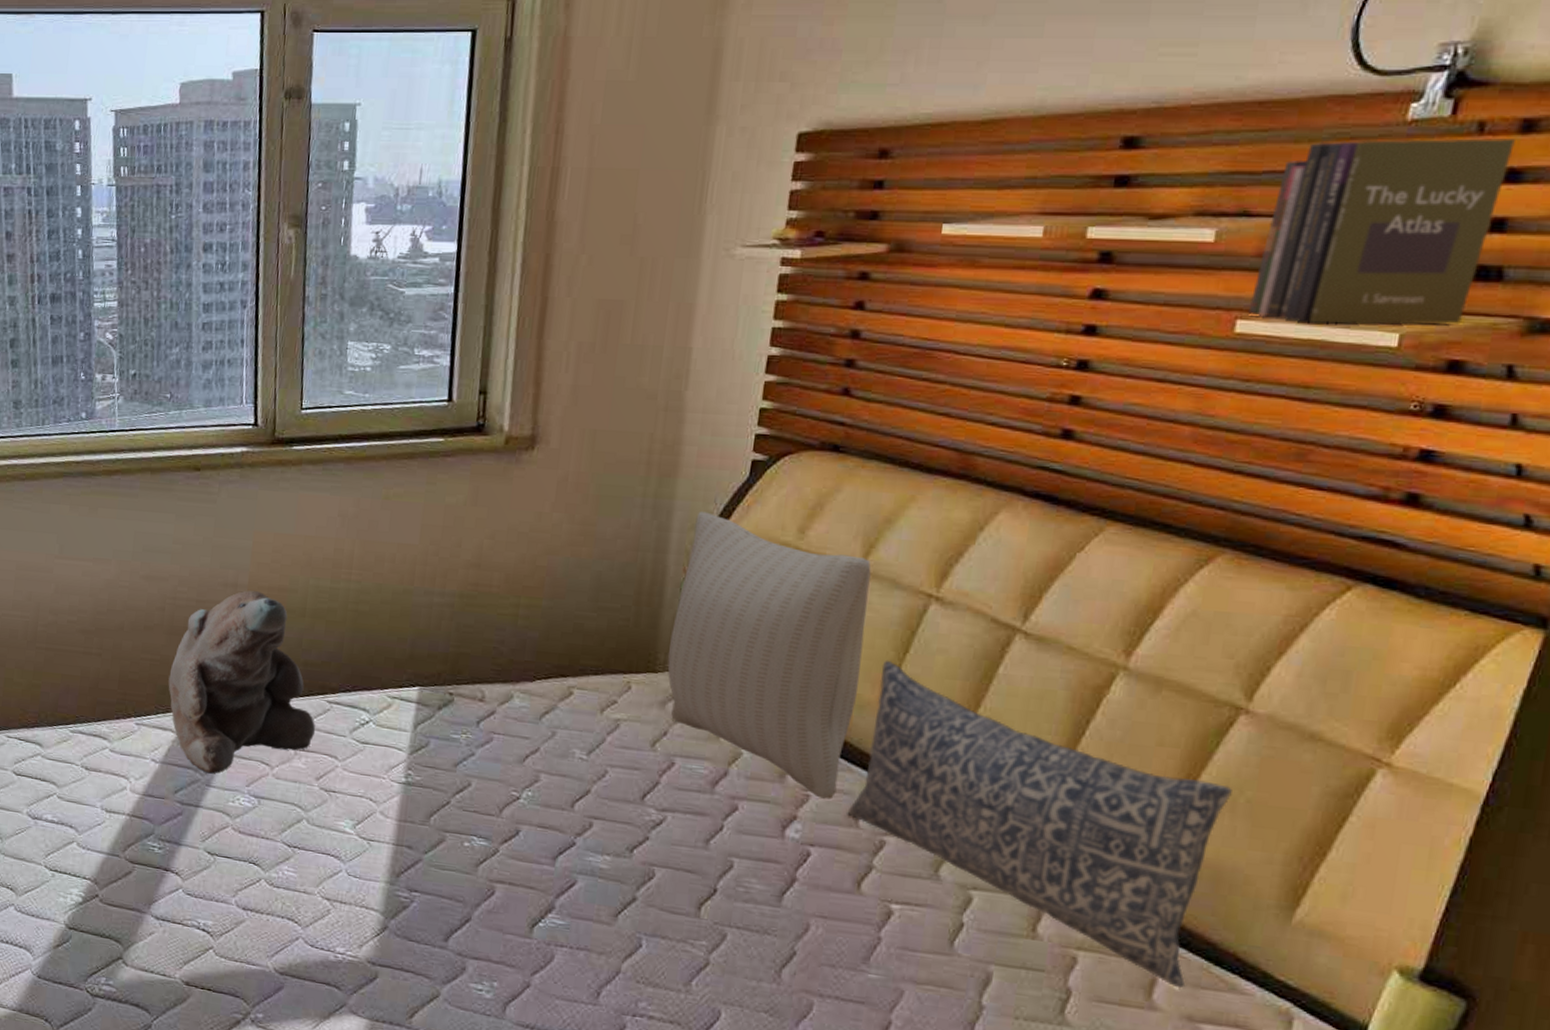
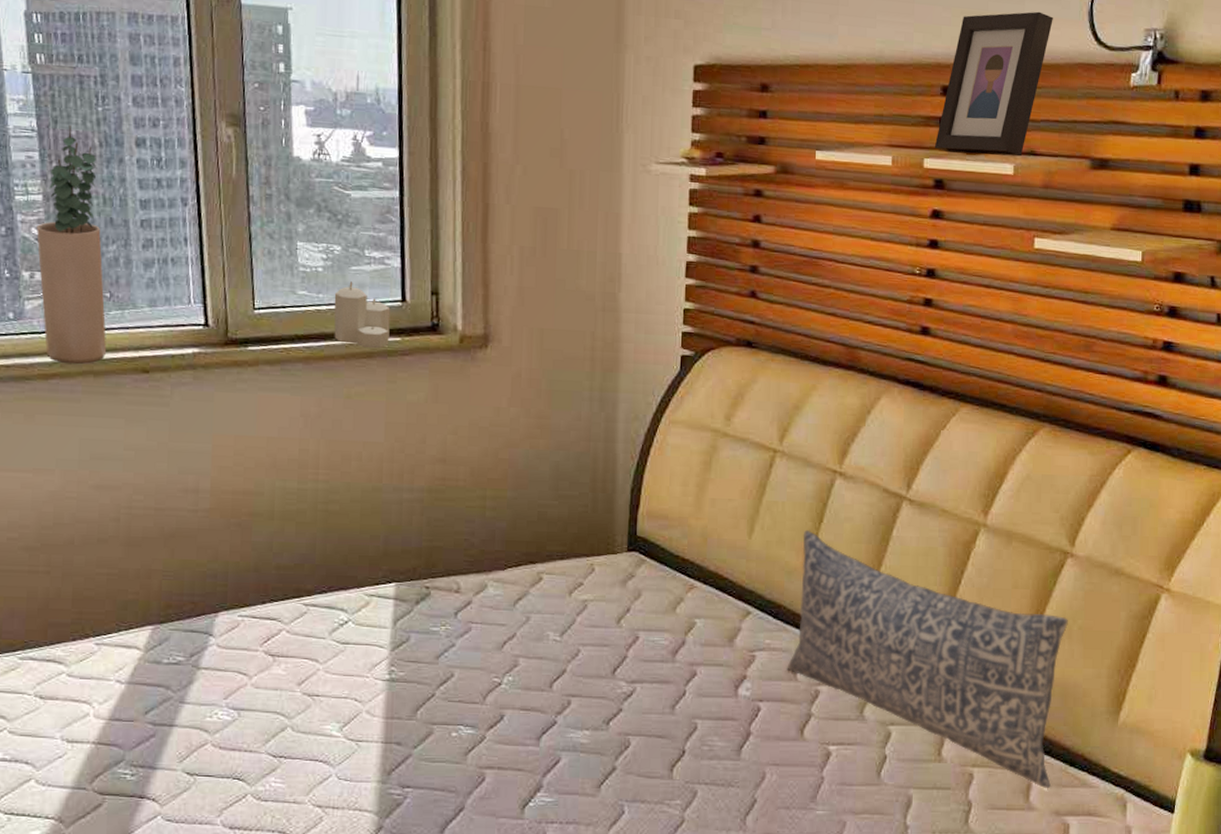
vase: none [110,233,167,462] -> present [36,124,107,365]
stuffed animal: present [168,590,316,773] -> none [129,496,294,690]
candle: none [377,381,436,450] -> present [334,281,390,349]
pillow: present [667,511,872,799] -> none [625,403,787,658]
picture frame: none [1103,34,1296,219] -> present [934,11,1053,157]
books: present [1248,138,1515,325] -> none [1041,99,1198,245]

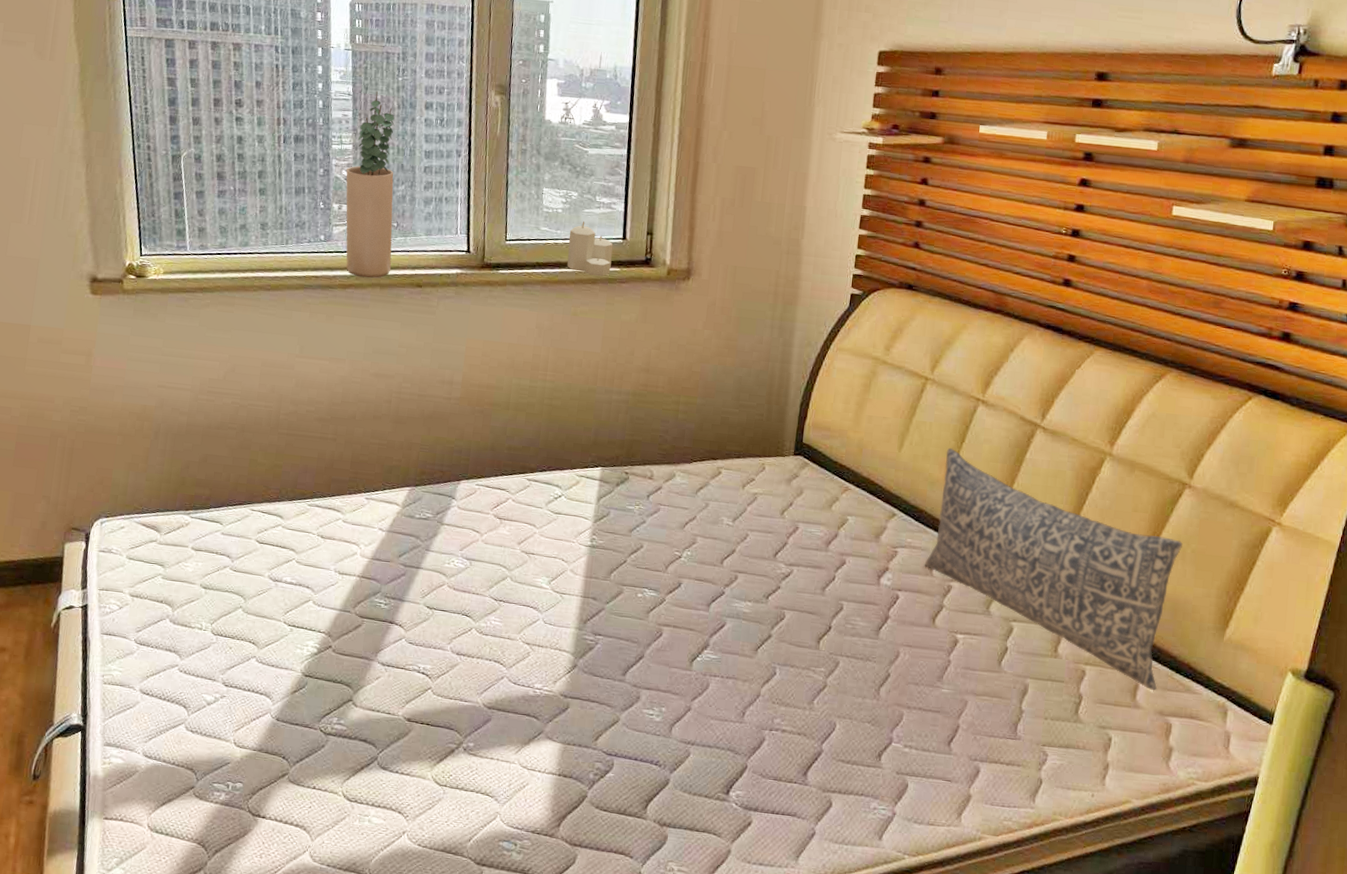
picture frame: present [934,11,1053,157] -> none [1086,8,1203,135]

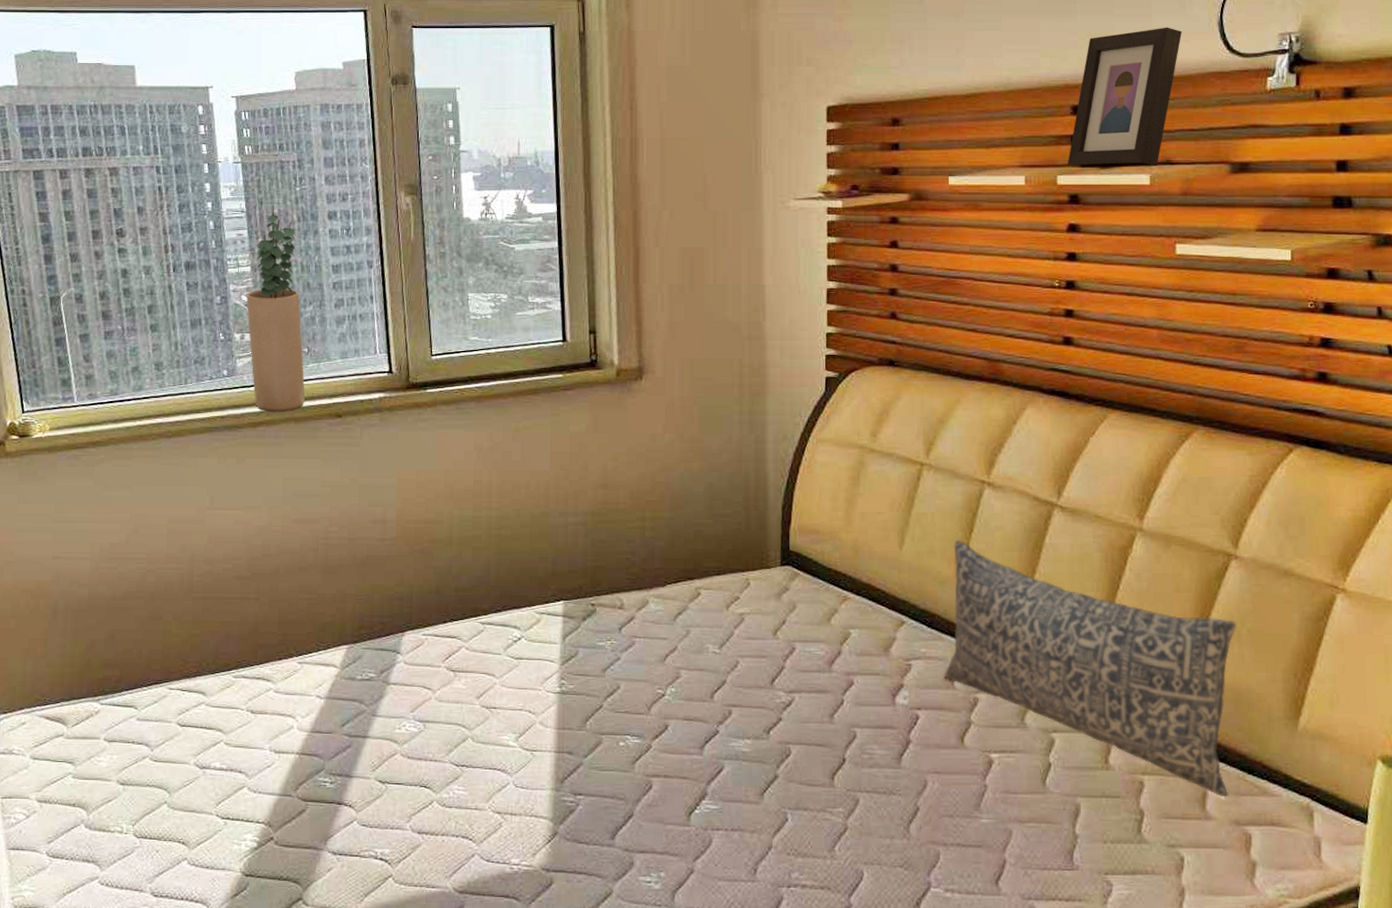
candle: present [567,221,613,277] -> none [502,326,553,386]
picture frame: none [1086,8,1203,135] -> present [1067,27,1182,169]

